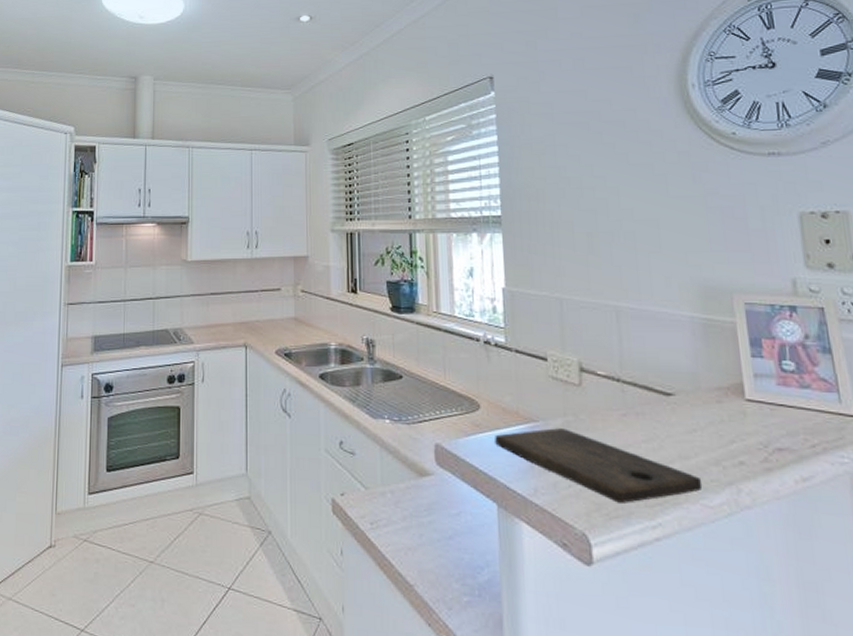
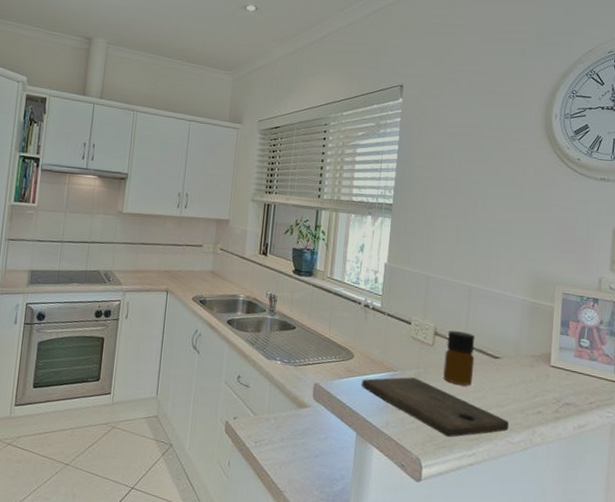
bottle: none [597,363,641,434] -> present [443,330,475,386]

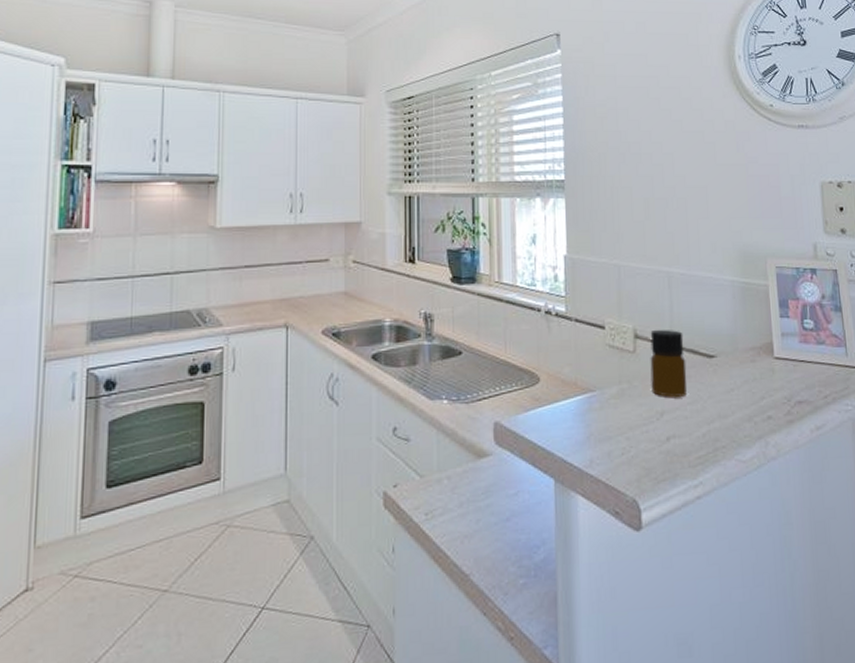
cutting board: present [361,377,510,437] -> none [553,396,738,466]

